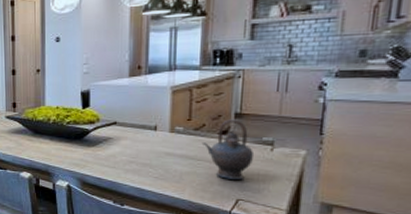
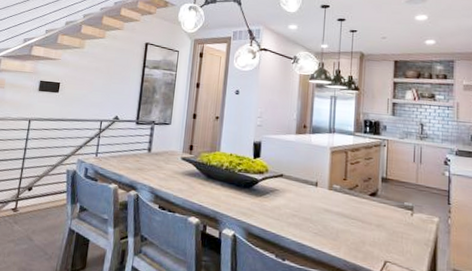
teapot: present [201,119,255,180] -> none [355,182,398,241]

